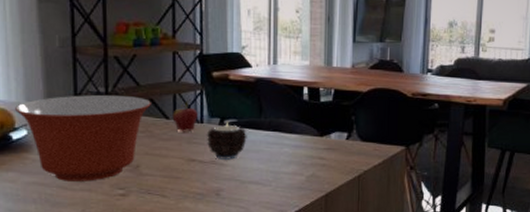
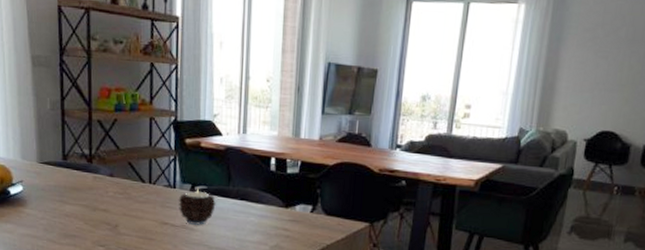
mixing bowl: present [15,94,151,182] -> none [13,155,129,237]
fruit: present [172,99,198,132] -> none [148,164,171,196]

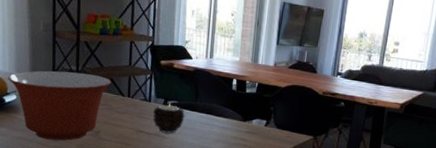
mixing bowl: none [13,155,129,237] -> present [8,70,111,141]

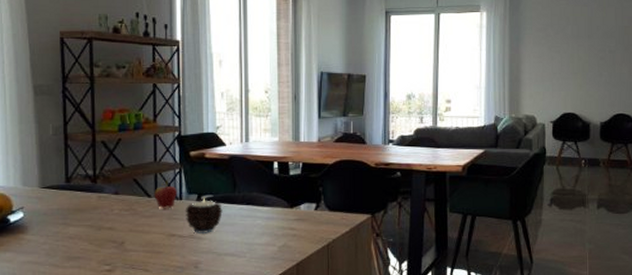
mixing bowl: present [8,70,111,141] -> none [13,176,135,259]
fruit: none [127,81,147,108] -> present [154,178,177,209]

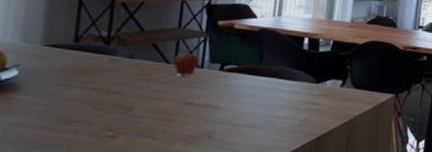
candle: present [185,197,223,233] -> none [205,67,246,104]

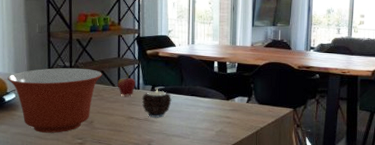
mixing bowl: none [9,38,153,123] -> present [8,68,102,133]
candle: none [205,67,246,104] -> present [141,88,172,118]

